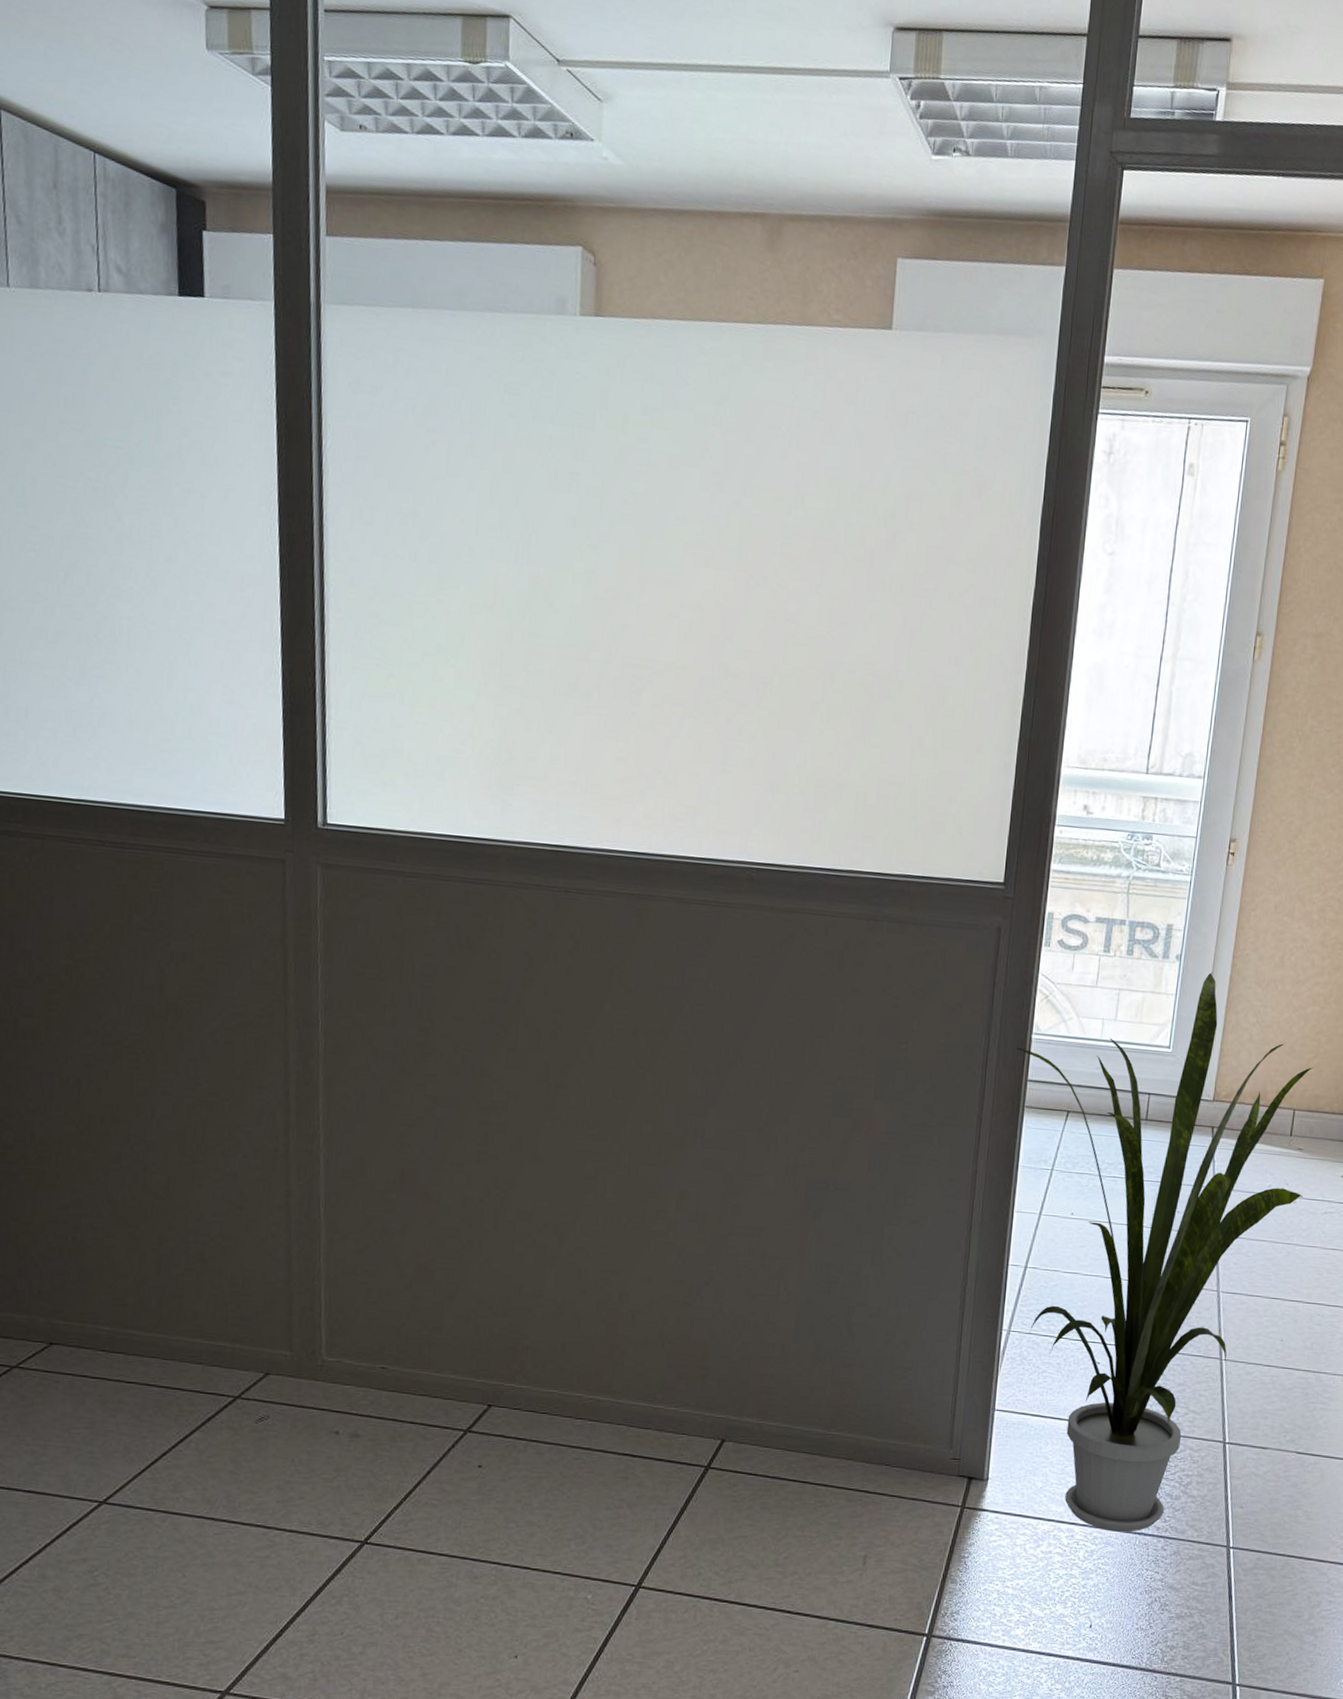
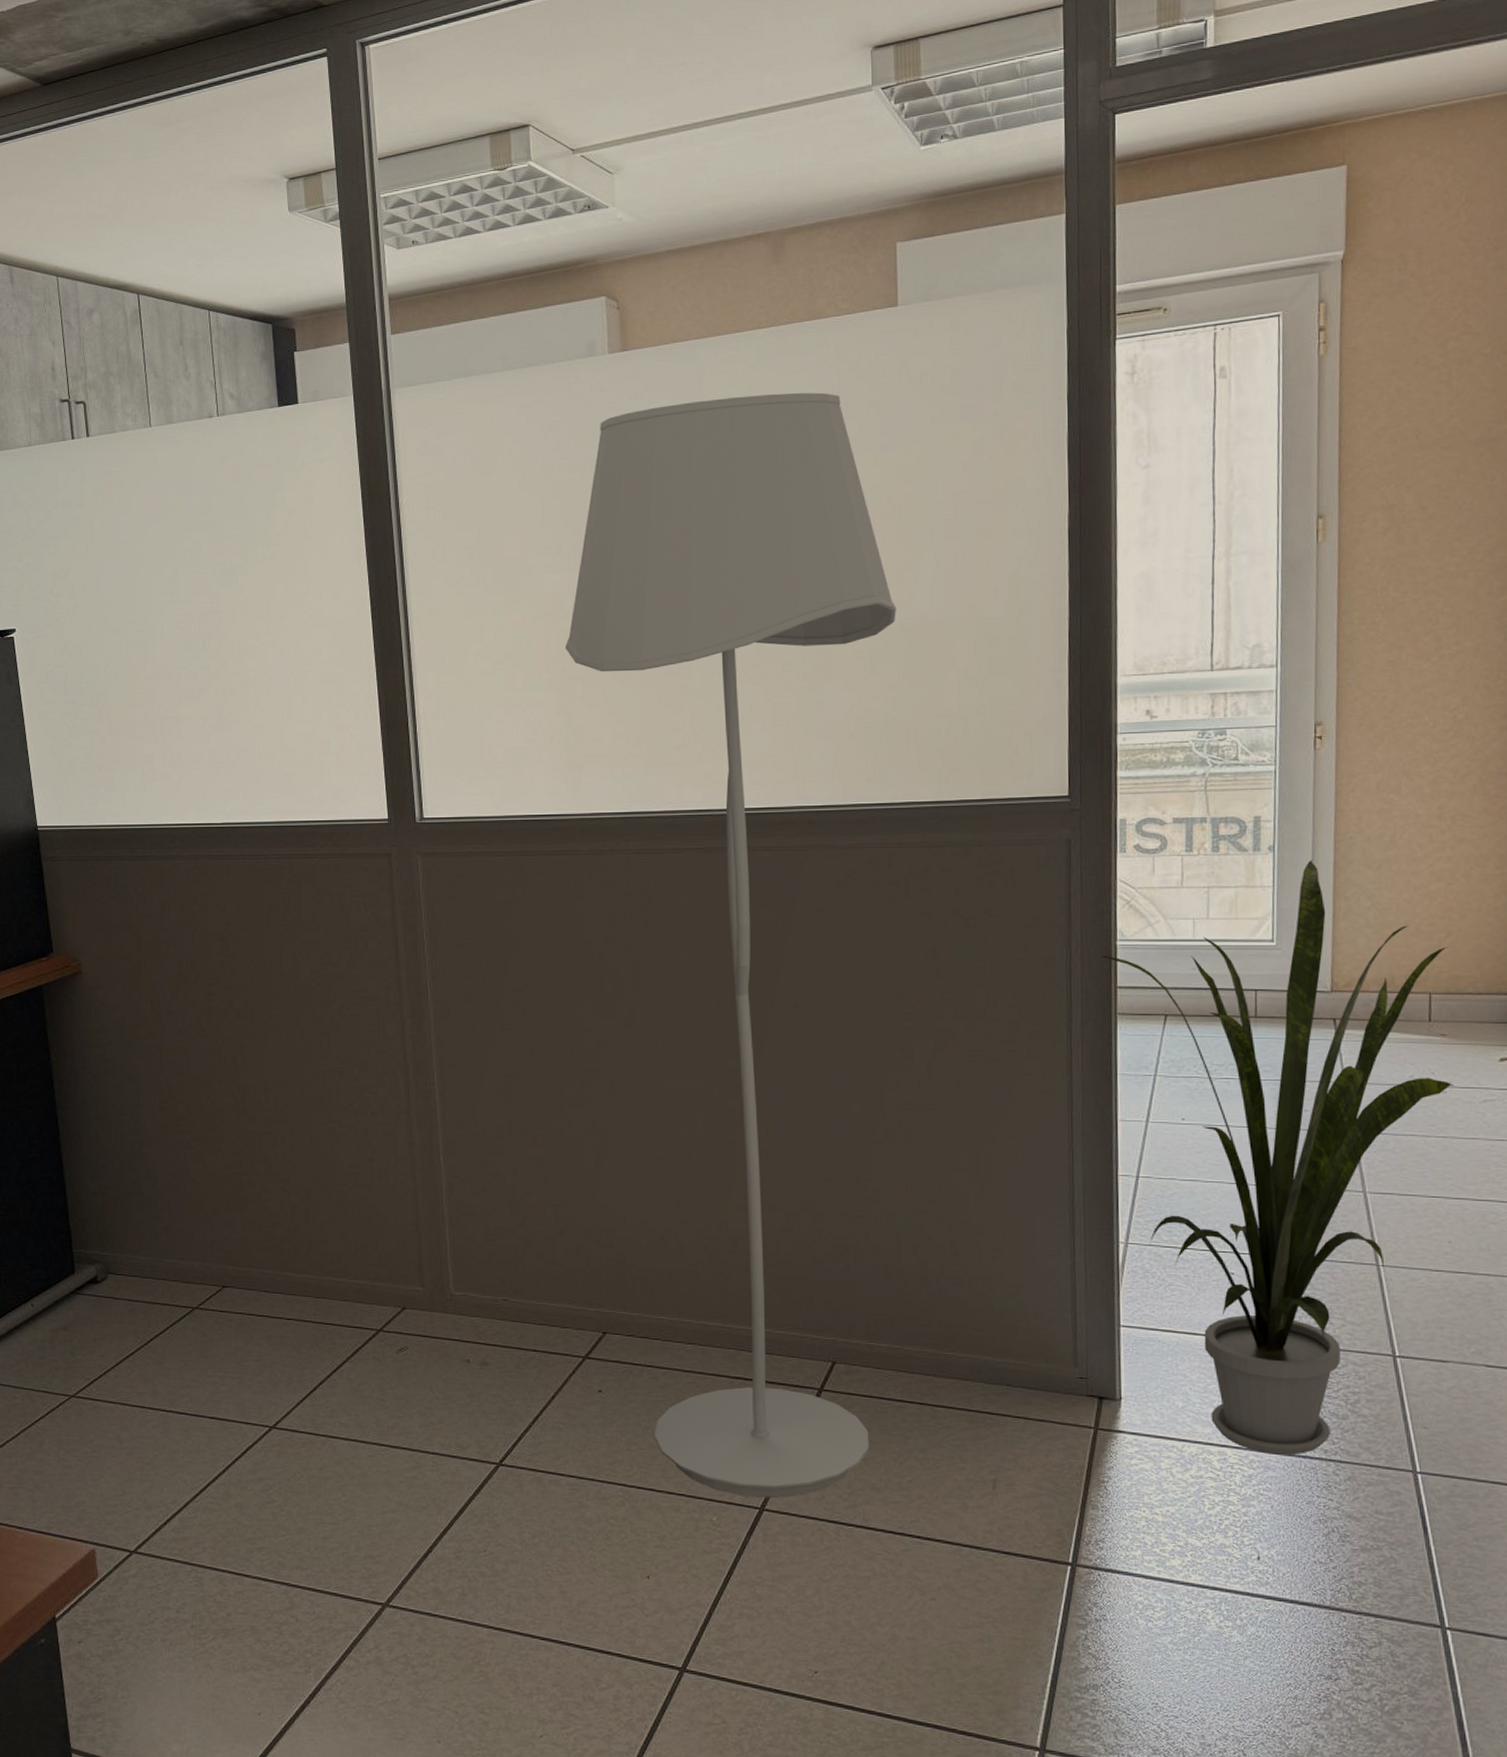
floor lamp: none [504,389,859,1576] -> present [564,392,896,1499]

